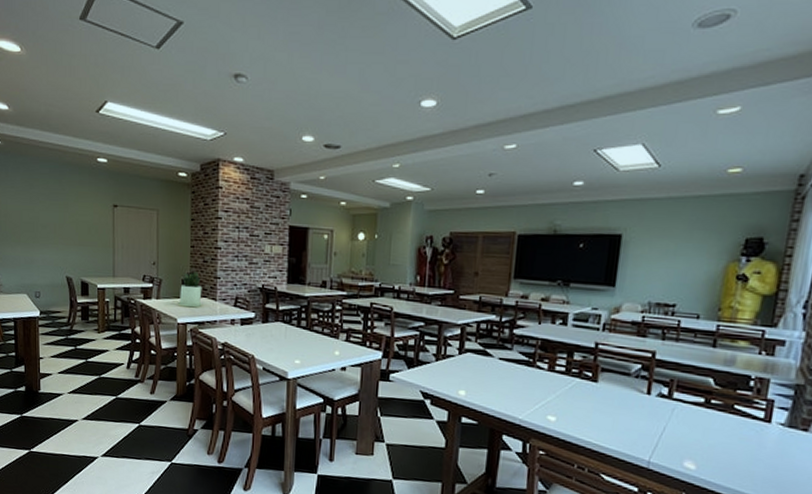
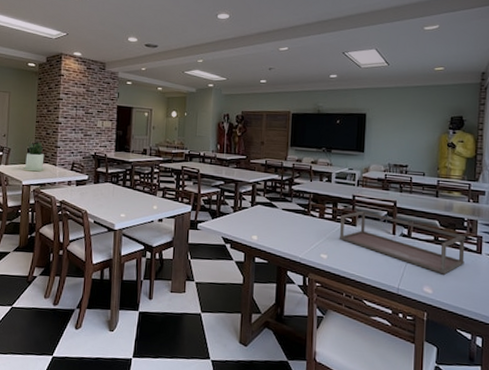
tray: none [573,363,750,447] -> present [339,211,465,275]

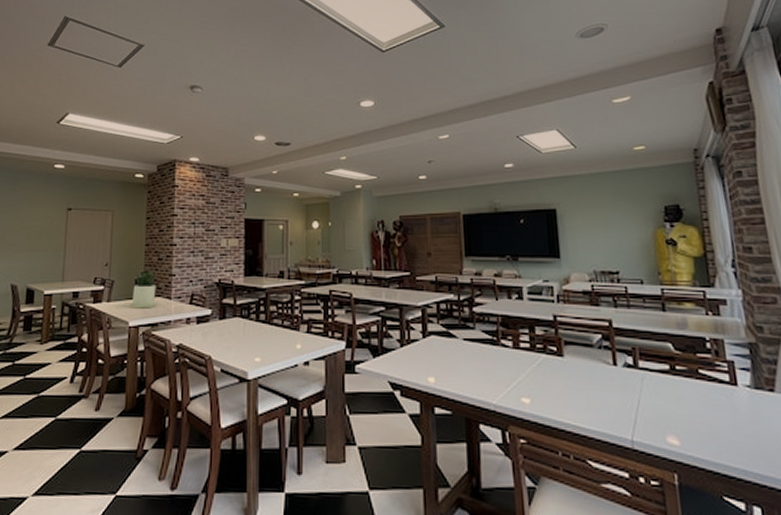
tray: present [339,211,465,275] -> none [541,335,717,418]

